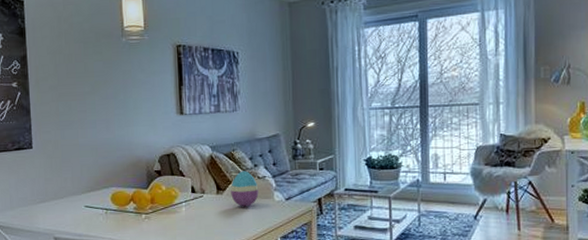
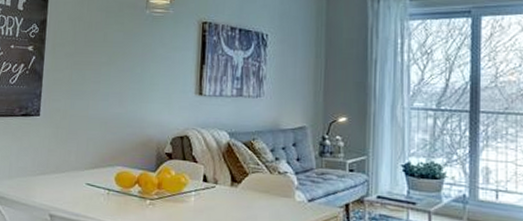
decorative egg: present [231,171,259,207] -> none [246,163,278,204]

